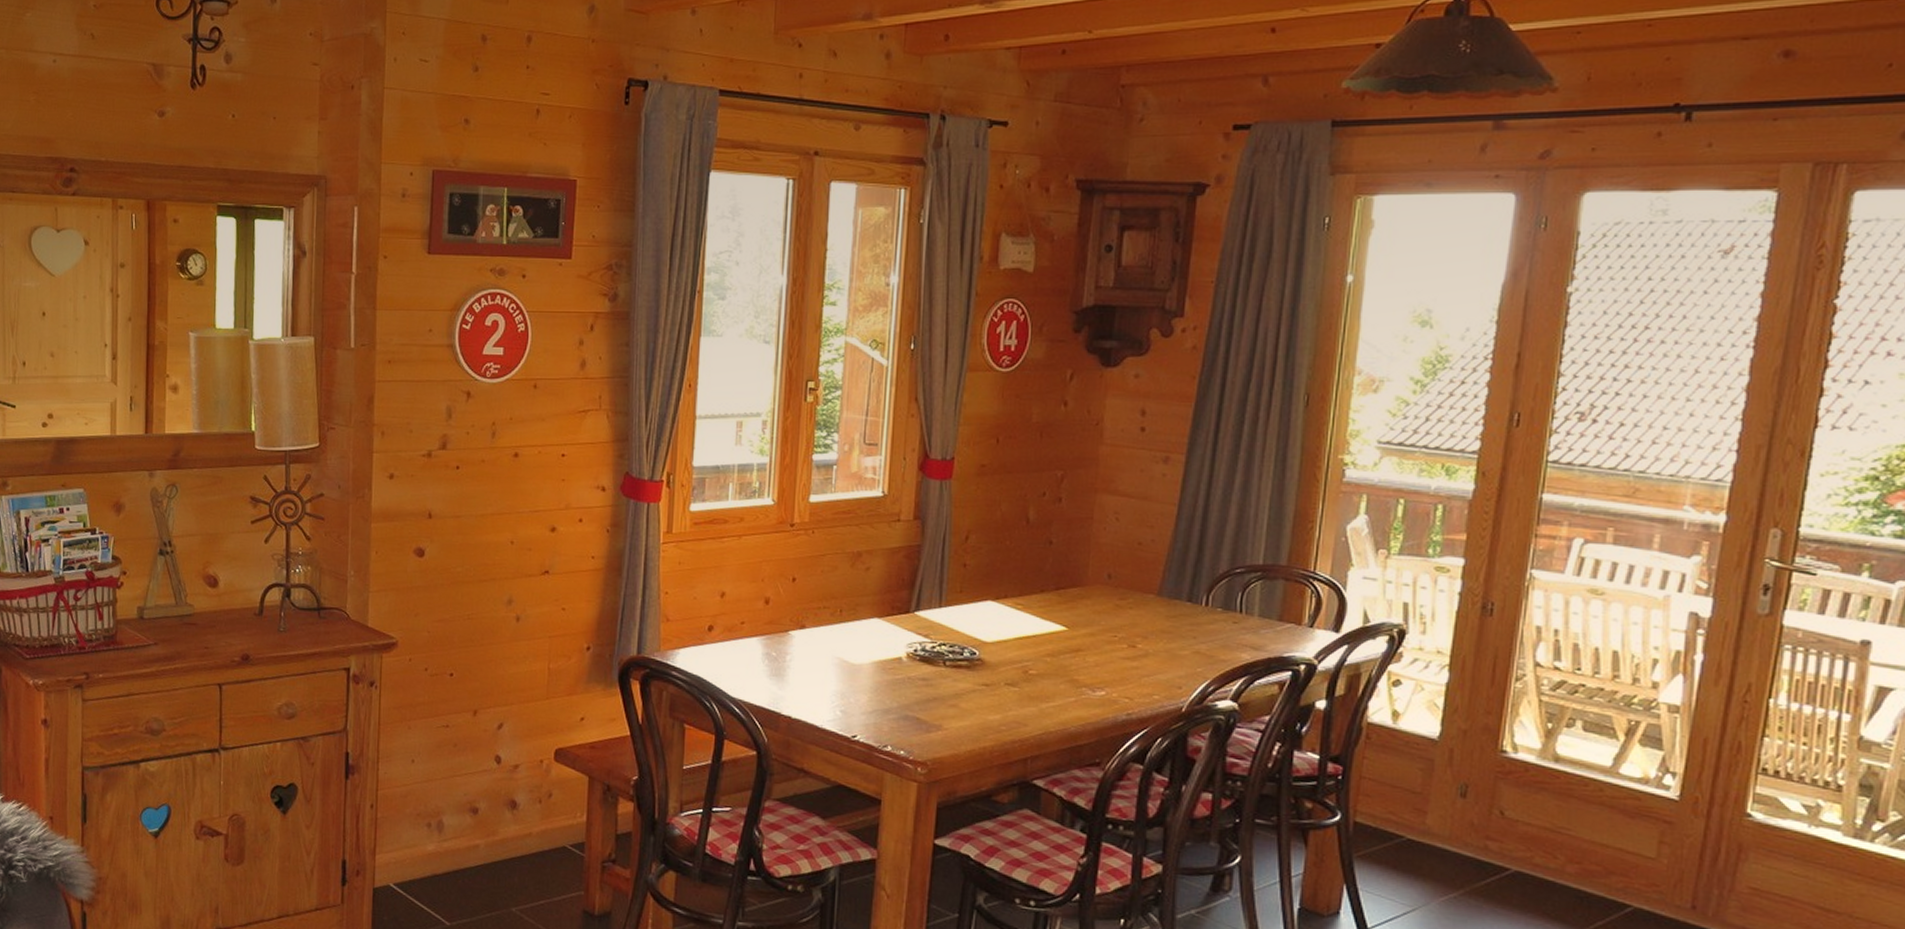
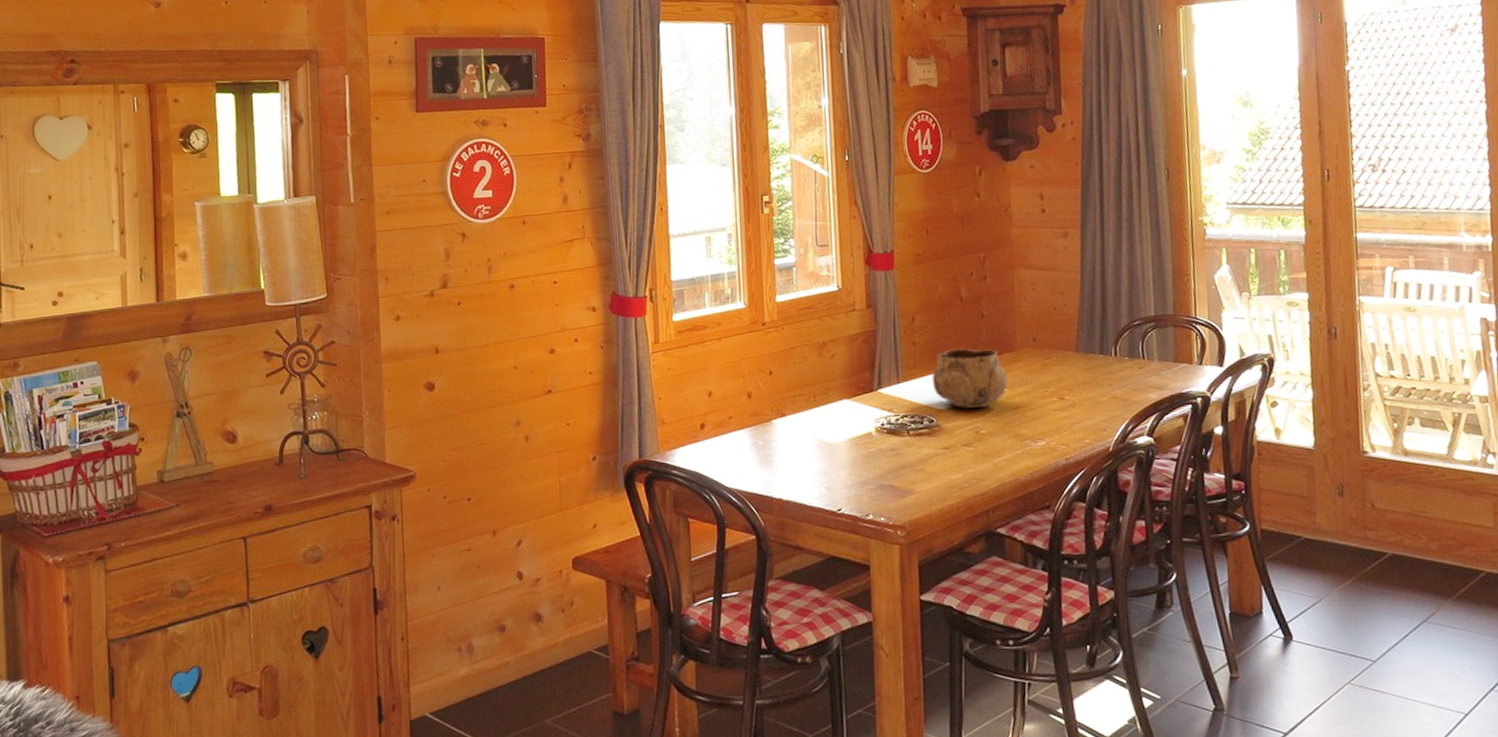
decorative bowl: none [980,576,1071,645] -> present [931,348,1008,408]

